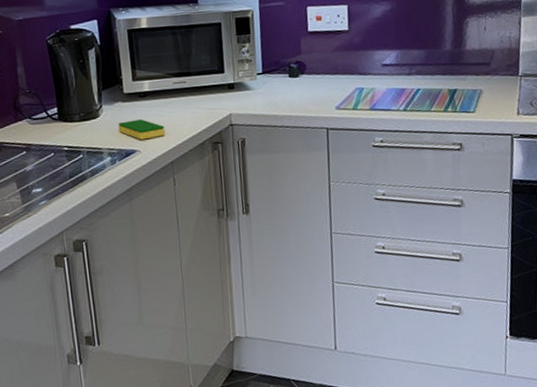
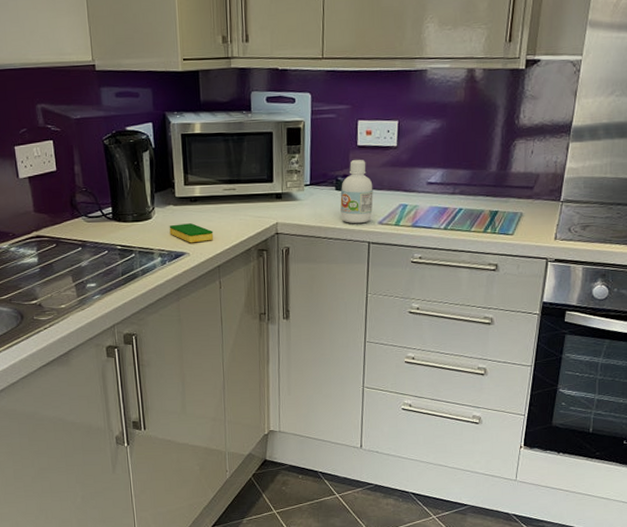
bottle: none [294,45,329,111] -> present [340,159,373,224]

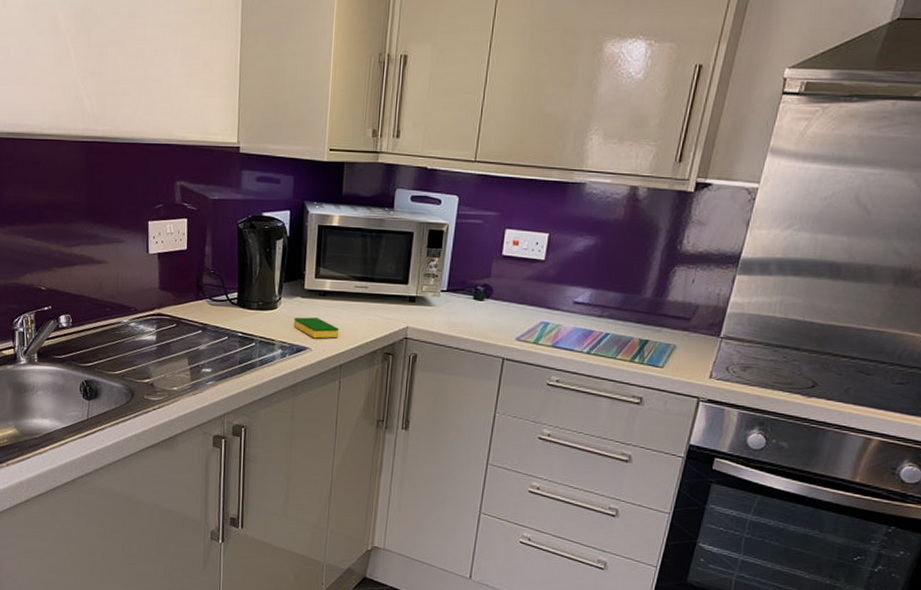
bottle: present [340,159,373,224] -> none [476,269,514,338]

